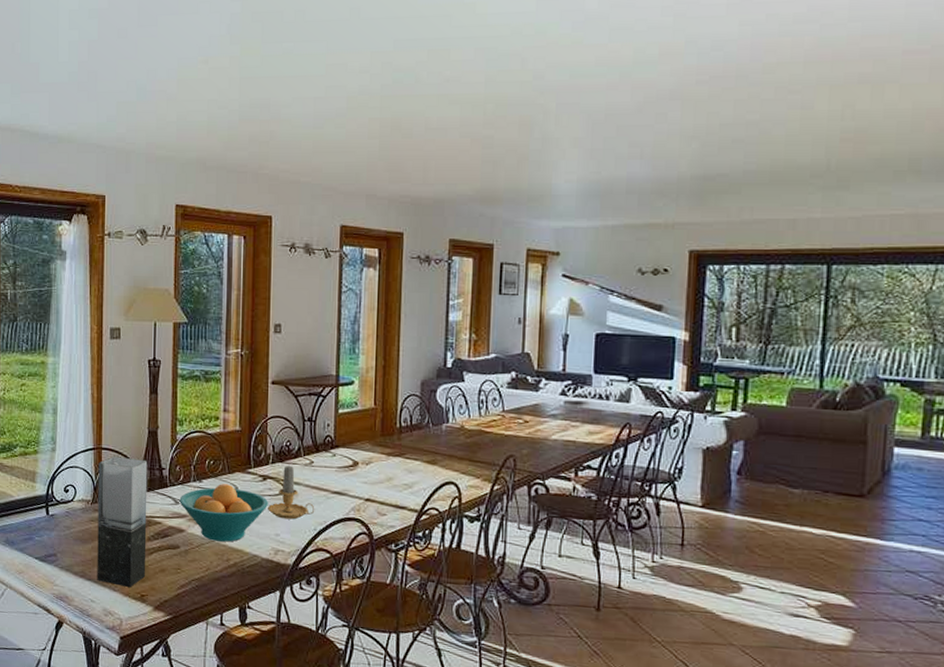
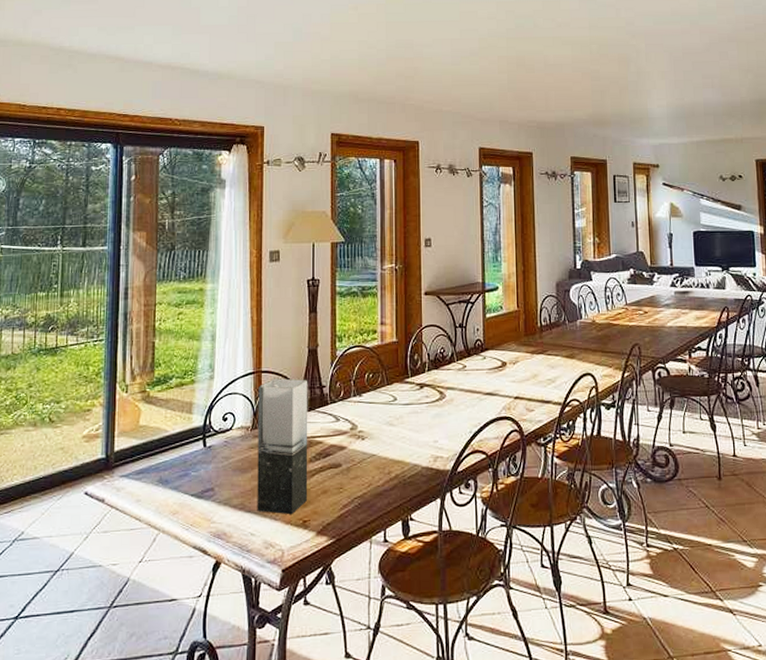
fruit bowl: present [179,484,268,542] -> none [340,396,426,455]
candle: present [267,464,315,520] -> none [425,370,470,425]

